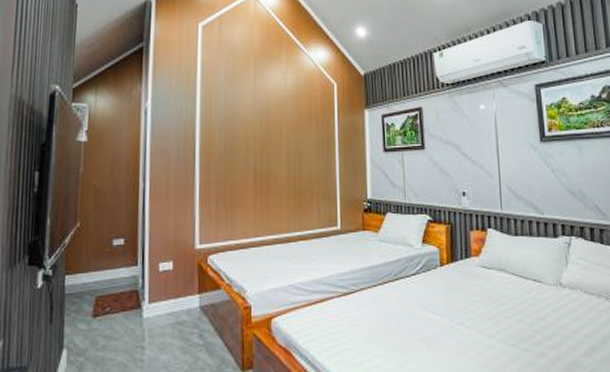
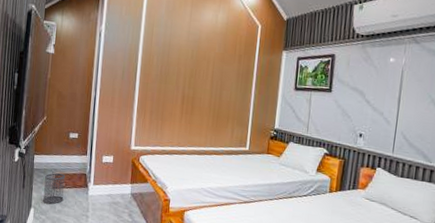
wastebasket: none [80,295,110,340] -> present [43,173,66,205]

